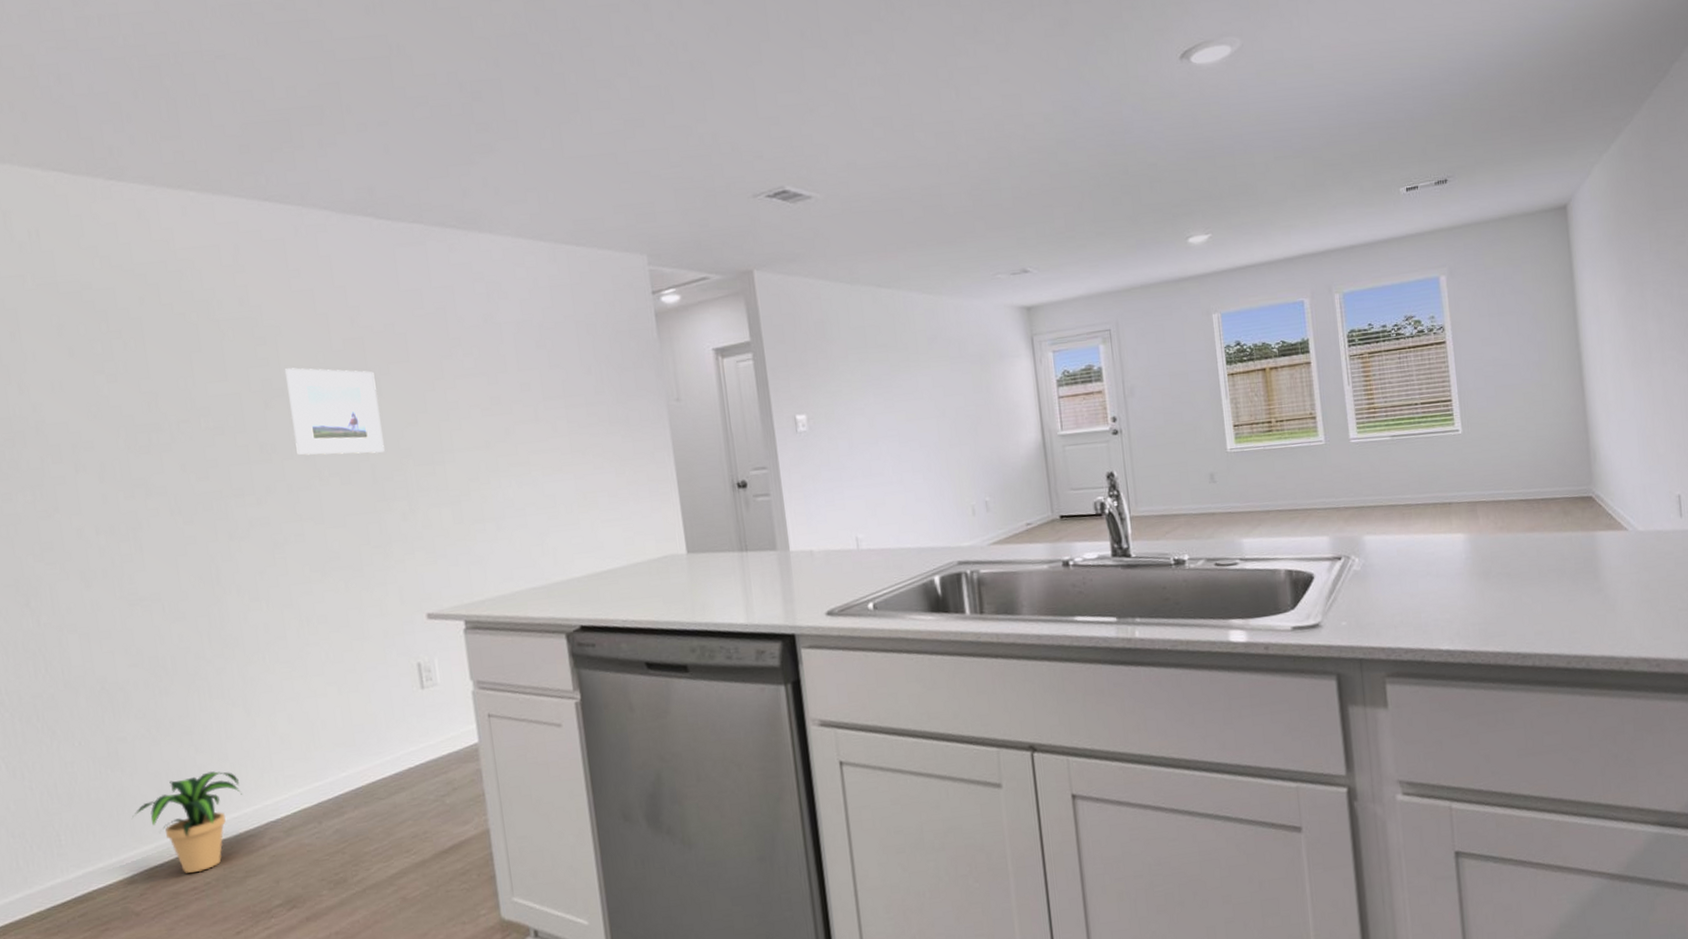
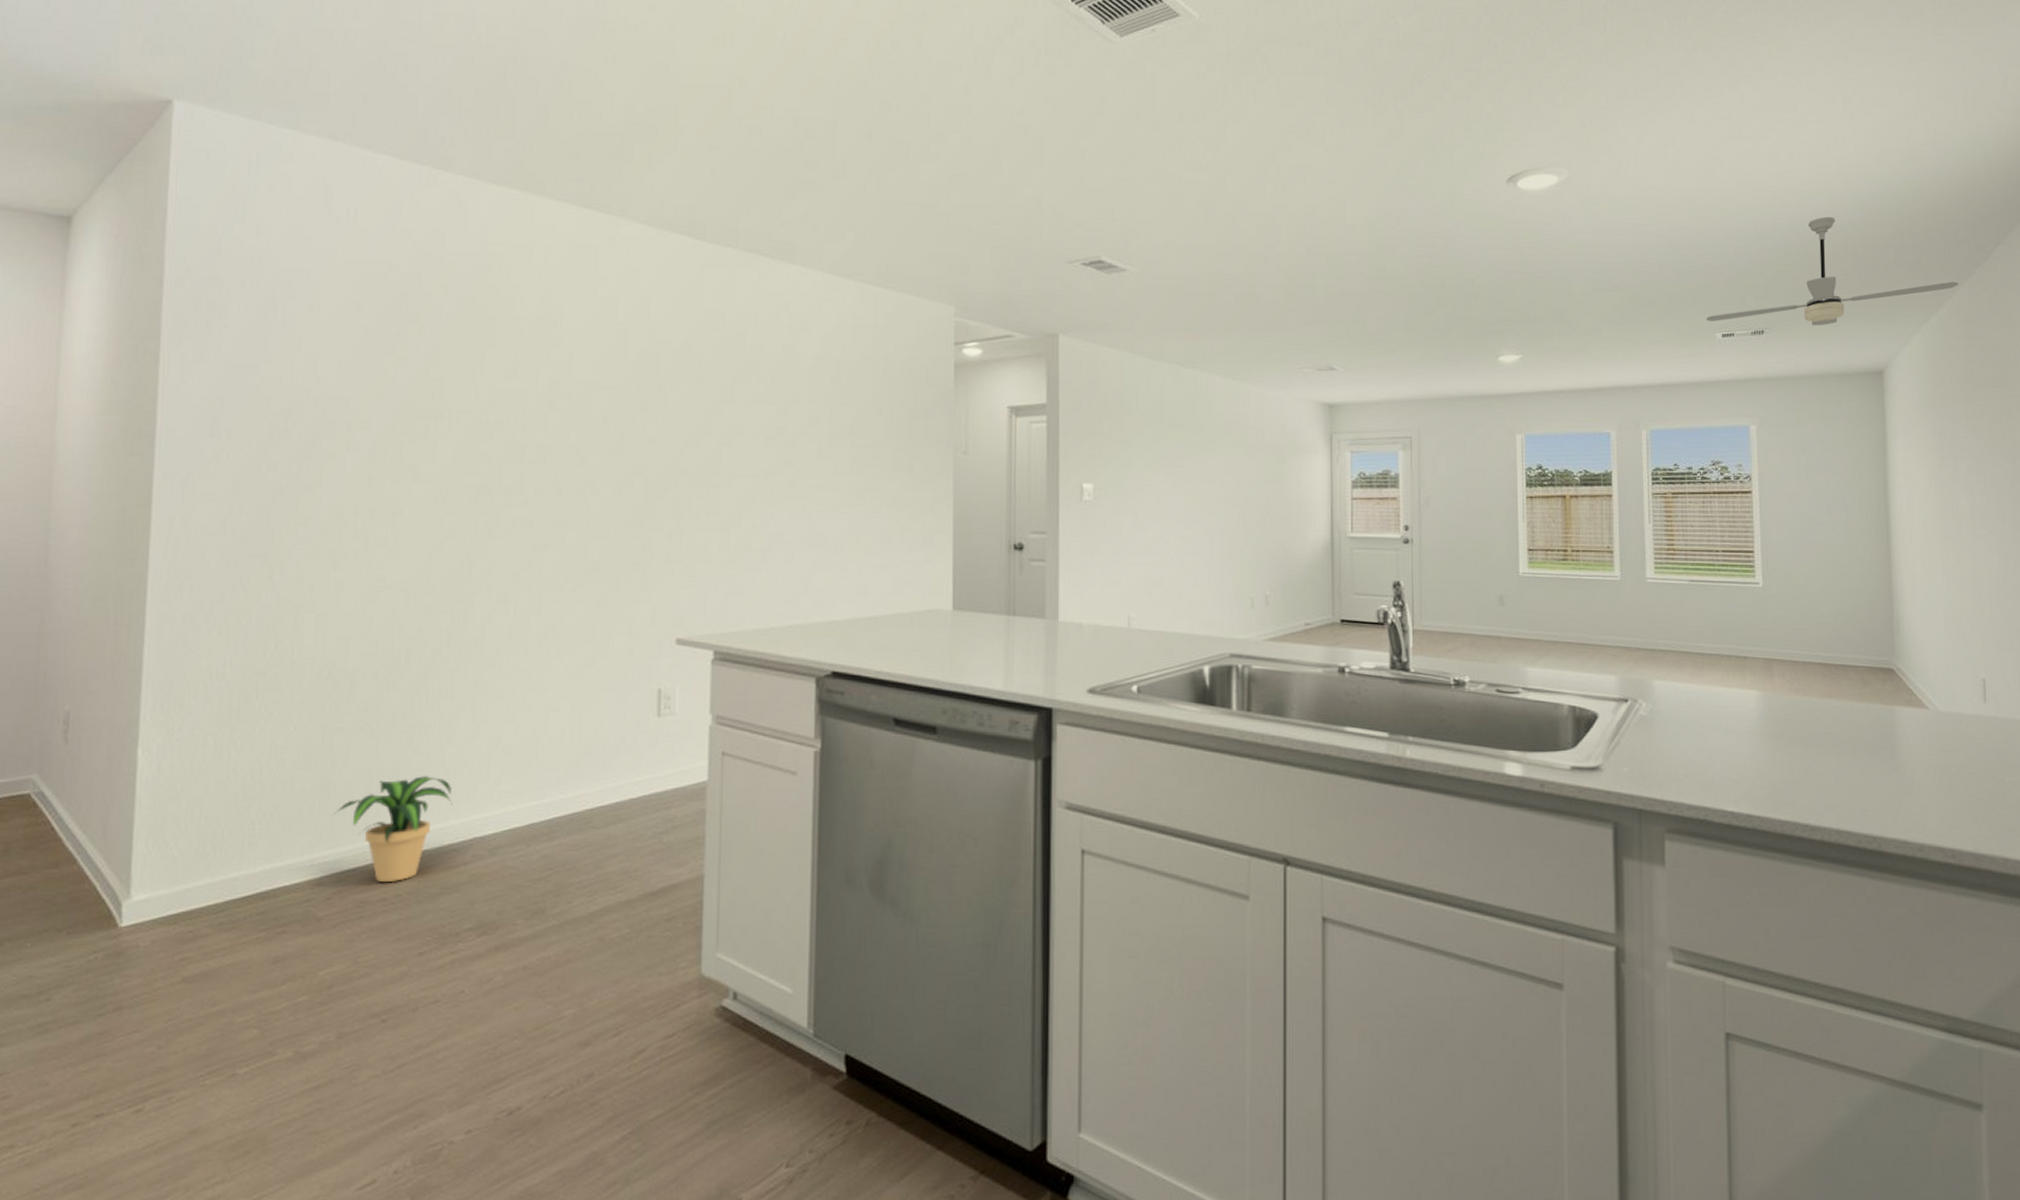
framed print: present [285,367,385,456] -> none [573,373,664,468]
ceiling fan: none [1389,54,1636,177] -> present [1706,216,1958,326]

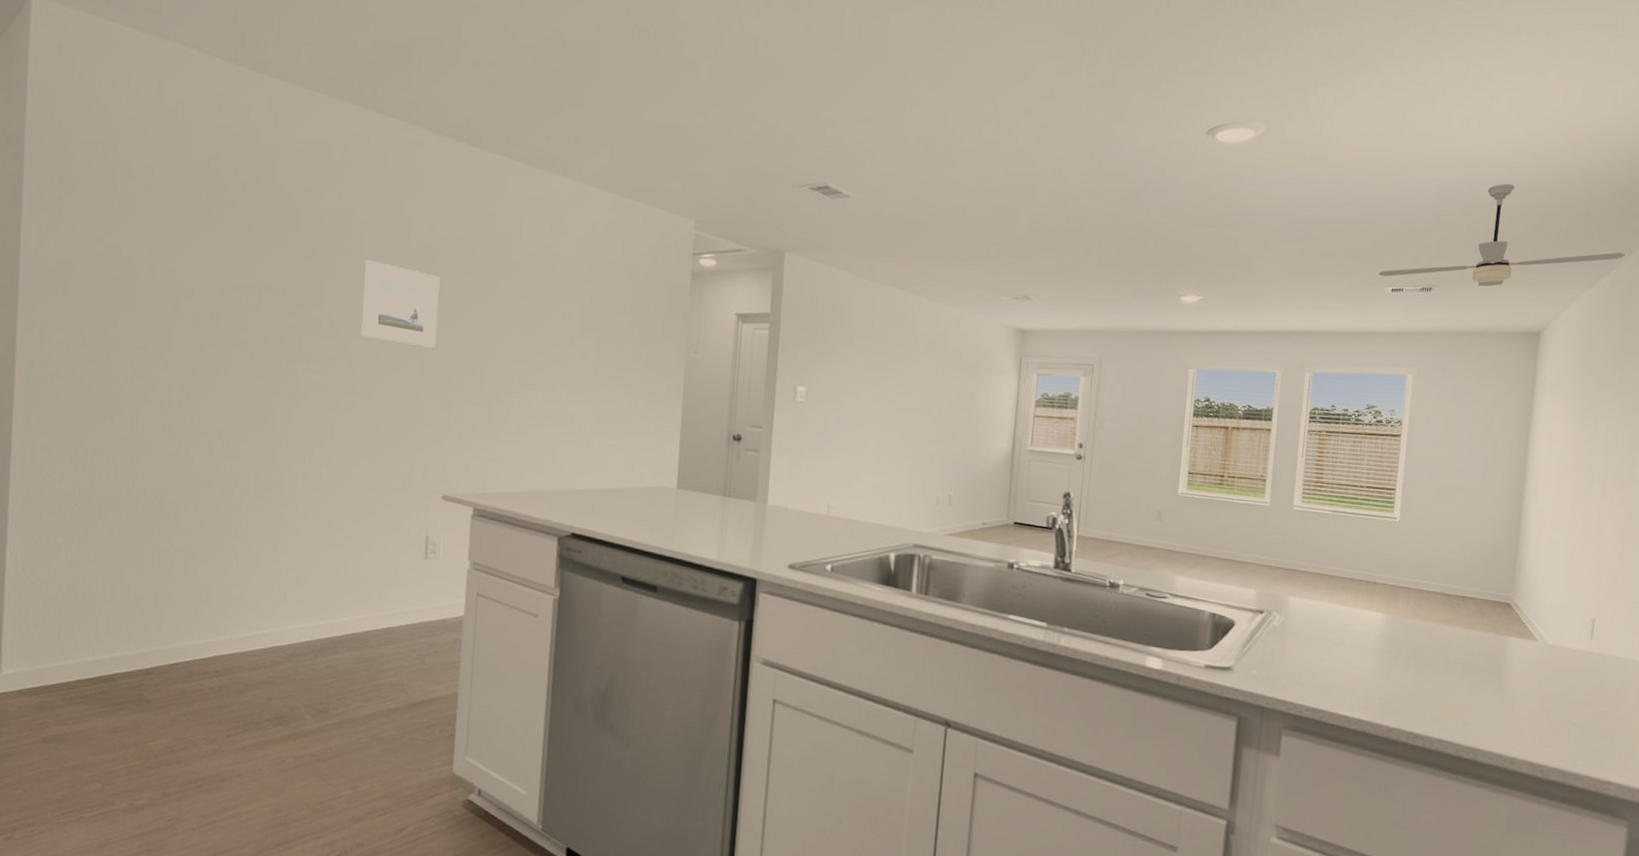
potted plant: present [334,776,452,882] -> none [161,593,256,677]
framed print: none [573,373,664,468] -> present [361,260,440,348]

